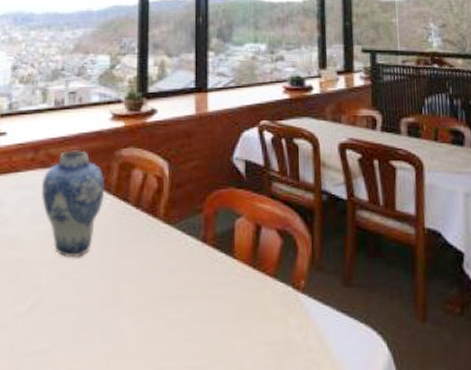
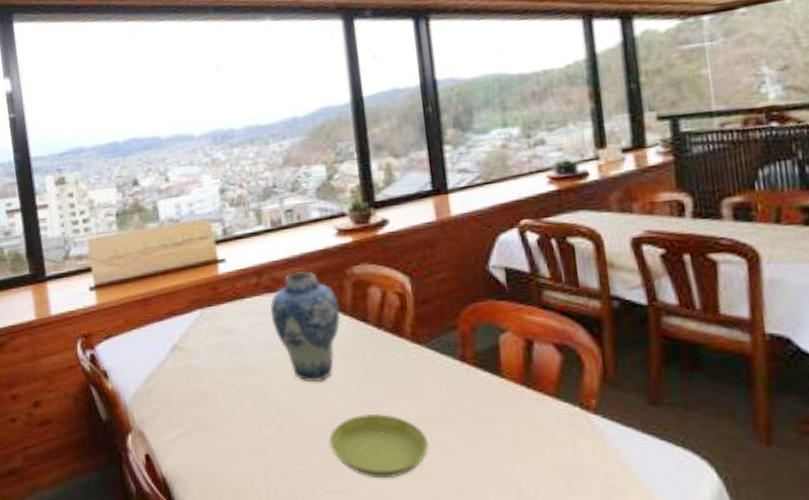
saucer: none [78,291,167,356] -> present [329,414,429,479]

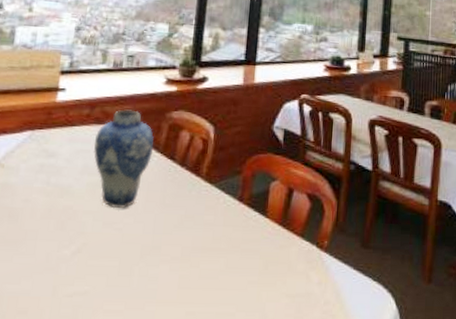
saucer: present [329,414,429,479] -> none [118,241,201,301]

